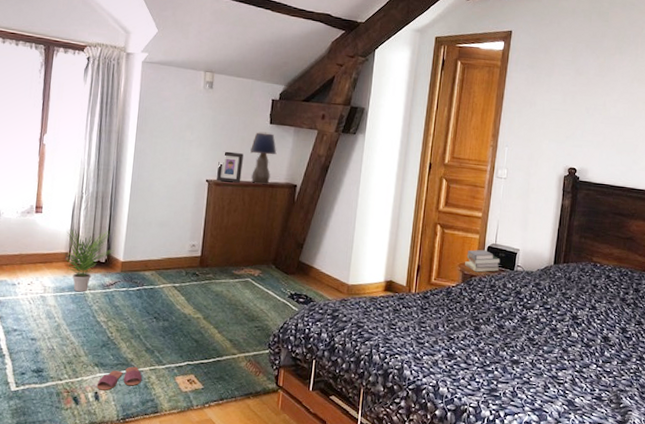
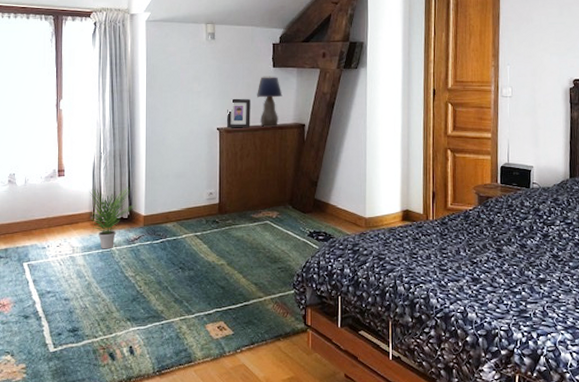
slippers: present [96,366,143,391] -> none [130,318,174,344]
books: present [465,249,500,273] -> none [480,170,515,193]

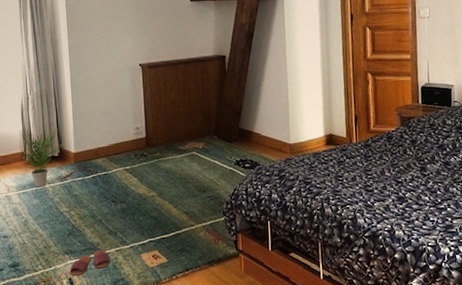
slippers: none [130,318,174,344] -> present [69,249,111,276]
picture frame: present [227,99,250,128] -> none [148,34,172,64]
table lamp: present [257,76,282,127] -> none [176,10,202,60]

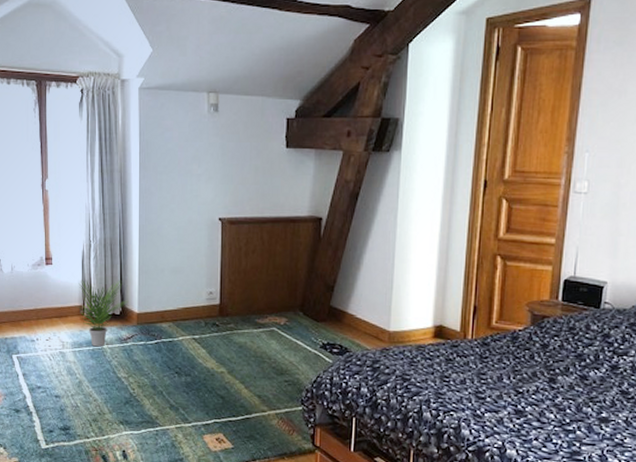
slippers: present [69,249,111,276] -> none [124,424,169,449]

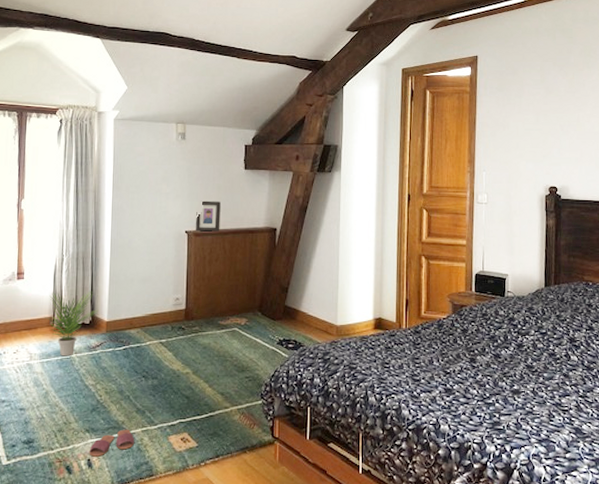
slippers: none [124,424,169,449] -> present [89,429,135,457]
picture frame: none [231,185,258,220] -> present [196,202,221,232]

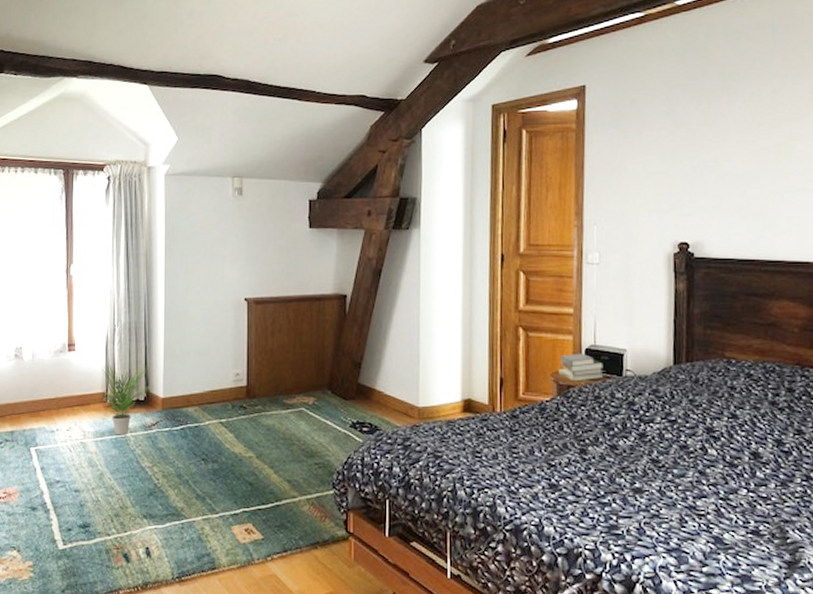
slippers: present [89,429,135,457] -> none [147,516,196,545]
picture frame: present [196,202,221,232] -> none [256,265,283,299]
books: none [454,277,490,302] -> present [559,353,604,382]

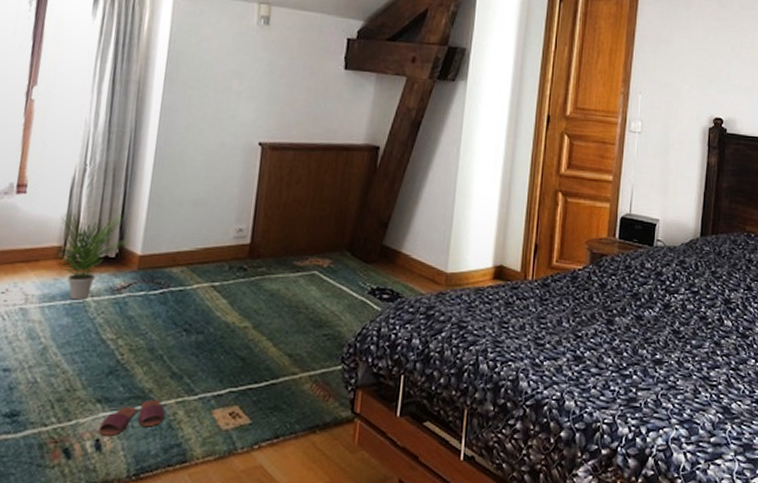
slippers: none [147,516,196,545] -> present [98,399,166,436]
books: present [559,353,604,382] -> none [593,221,636,250]

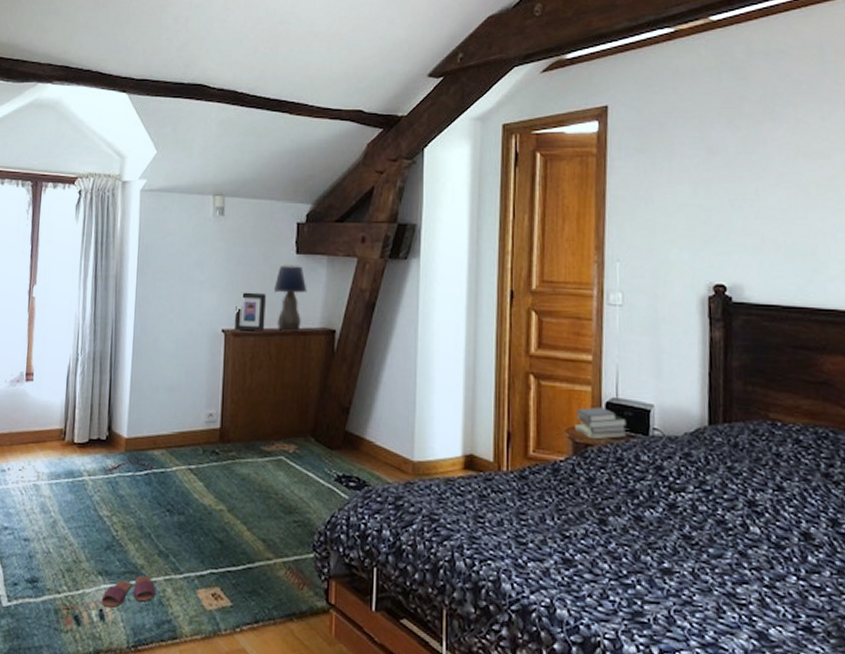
potted plant: present [52,213,128,300] -> none [55,398,116,479]
picture frame: none [273,106,309,146] -> present [235,293,266,332]
table lamp: none [319,79,354,147] -> present [274,264,307,331]
books: none [593,221,636,250] -> present [575,406,627,440]

